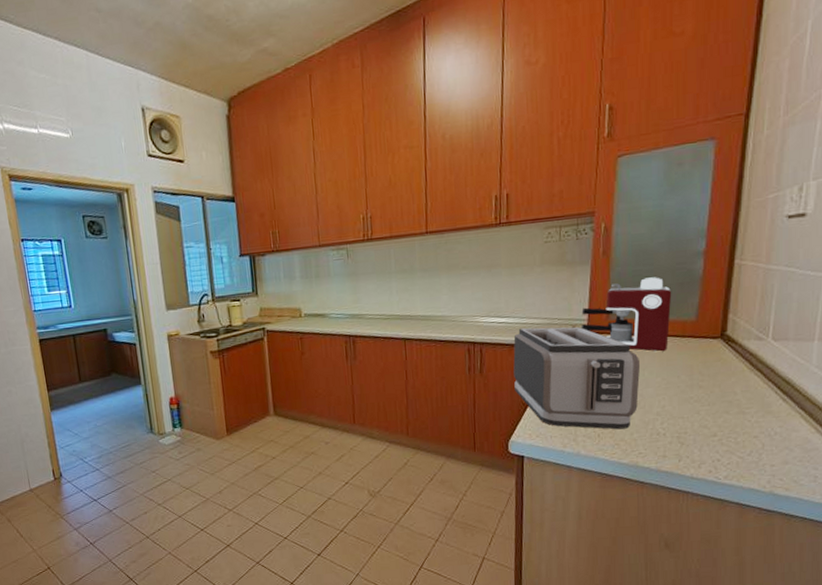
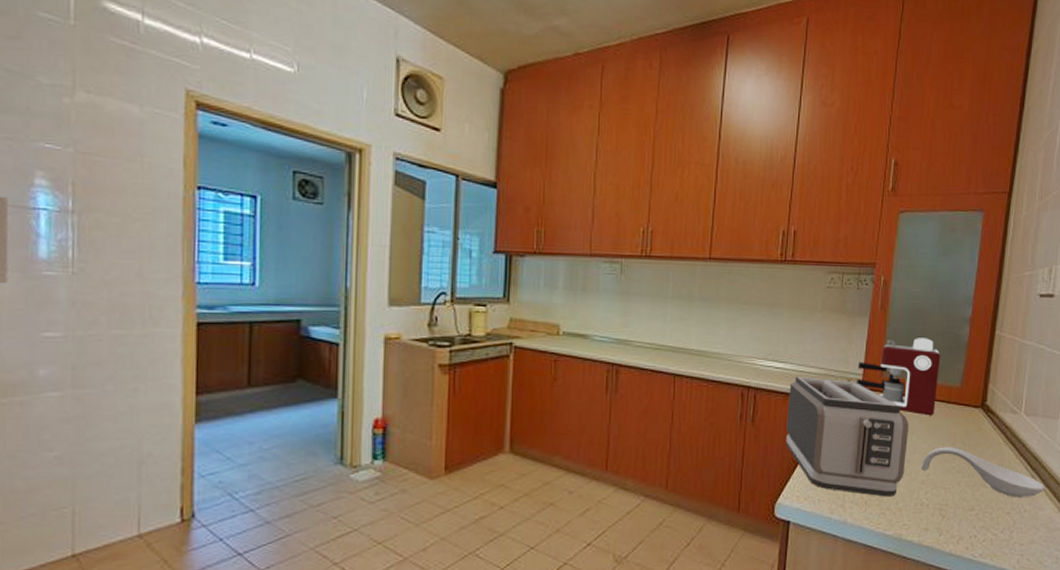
spoon rest: none [655,378,799,422] -> present [921,447,1045,497]

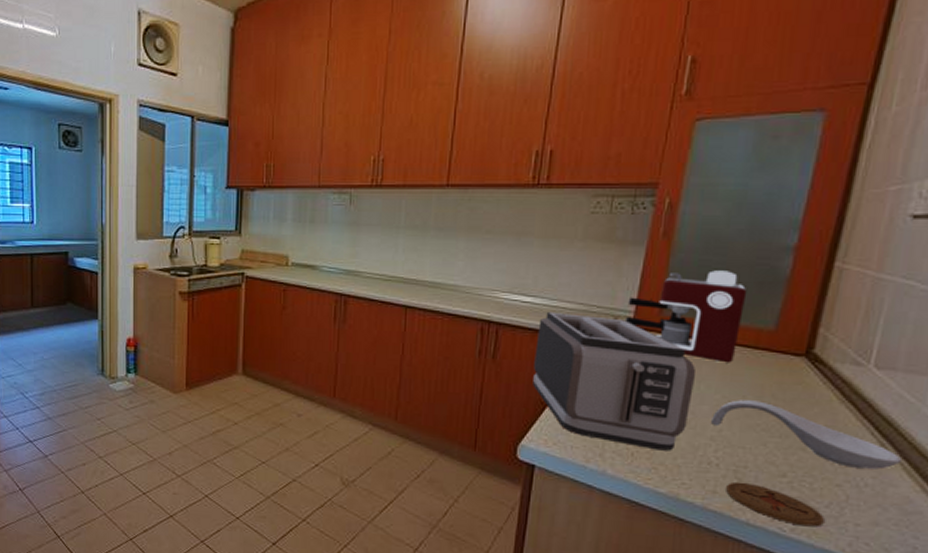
coaster: none [935,518,1001,551] -> present [726,481,824,527]

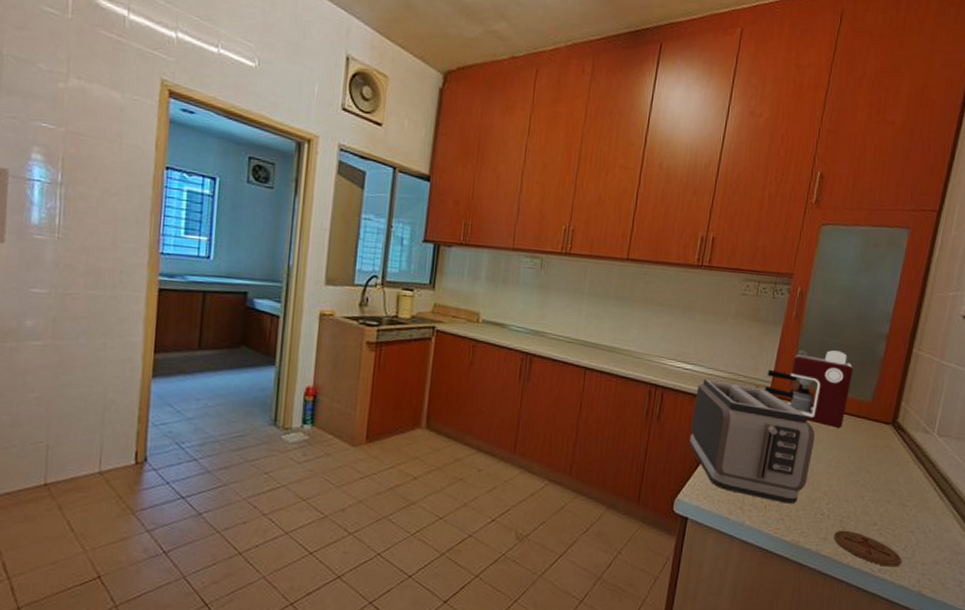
spoon rest: present [710,400,901,470] -> none [824,460,953,518]

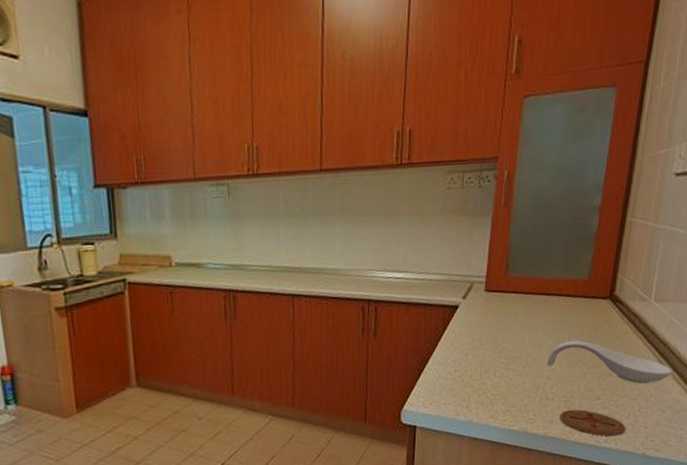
toaster: present [689,378,815,504] -> none [409,284,535,395]
coffee maker: present [764,350,854,429] -> none [479,232,568,313]
spoon rest: none [824,460,953,518] -> present [546,340,672,384]

